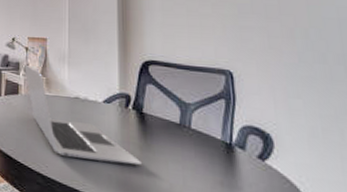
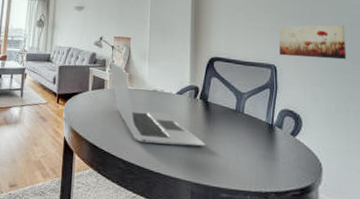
wall art: none [234,20,336,65] -> present [279,24,347,60]

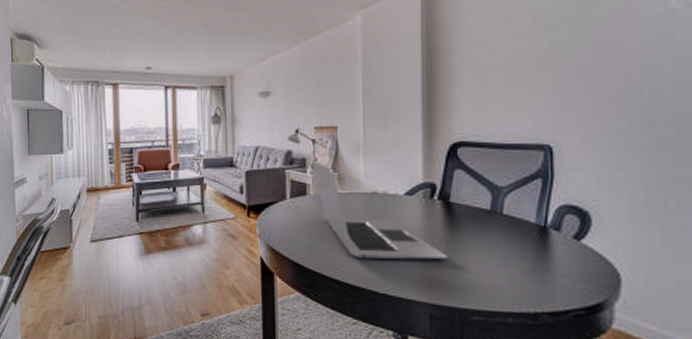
wall art: present [279,24,347,60] -> none [557,76,668,131]

